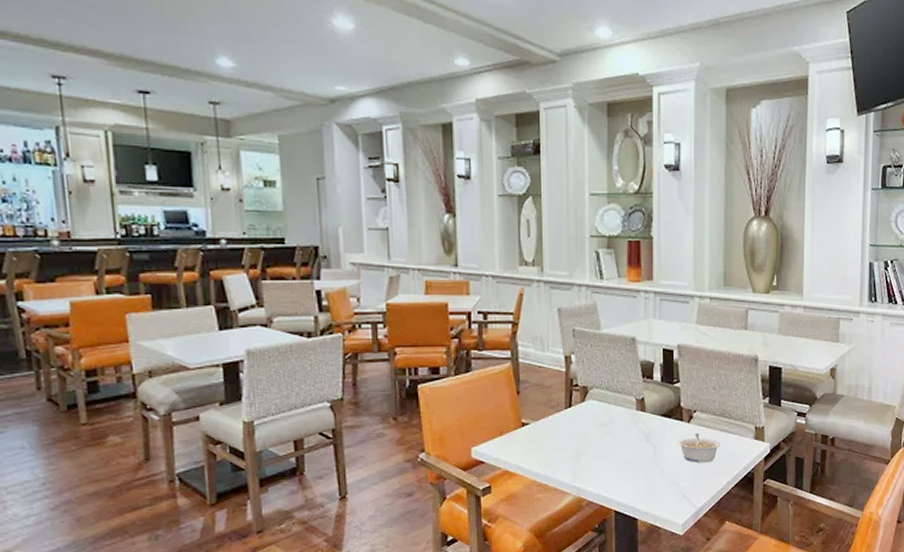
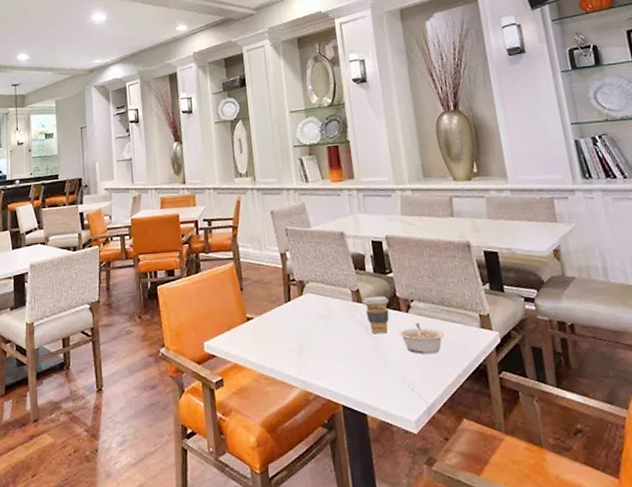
coffee cup: none [647,405,672,443] -> present [363,295,390,334]

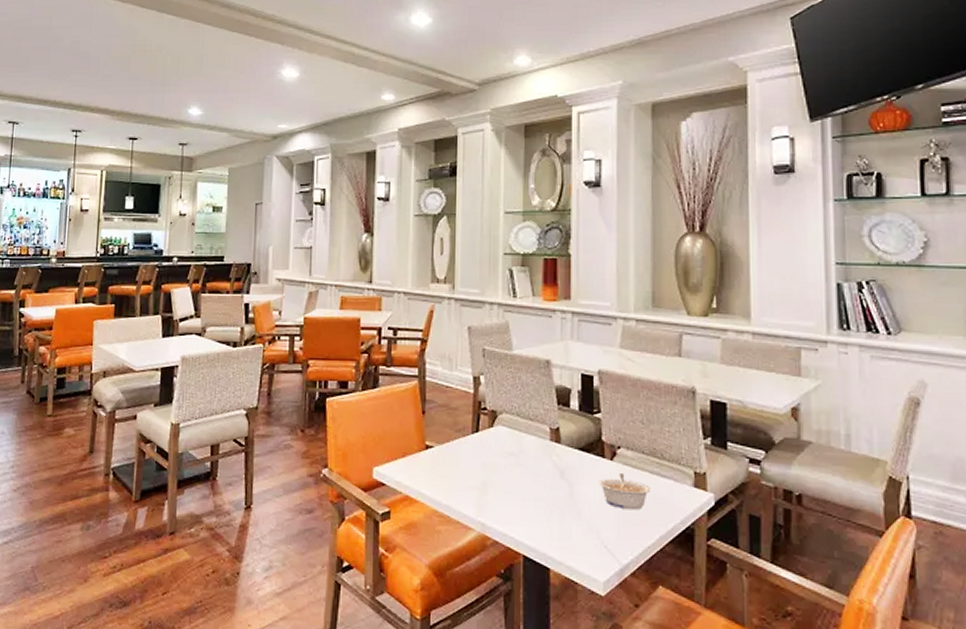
coffee cup: present [363,295,390,334] -> none [562,437,592,481]

